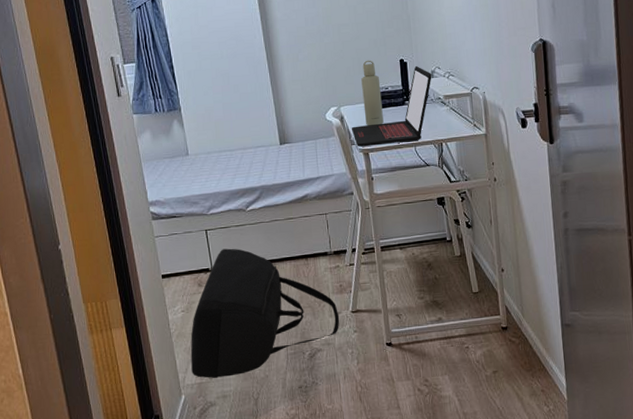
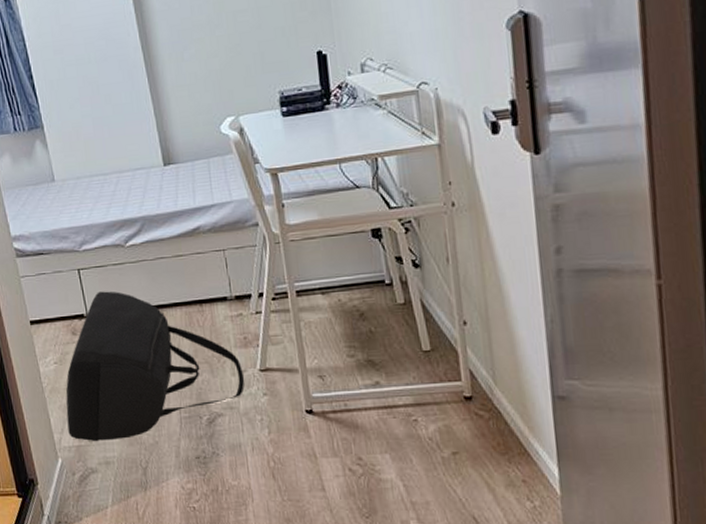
laptop: present [351,66,432,147] -> none [253,58,362,166]
bottle: present [361,60,384,126] -> none [265,54,297,139]

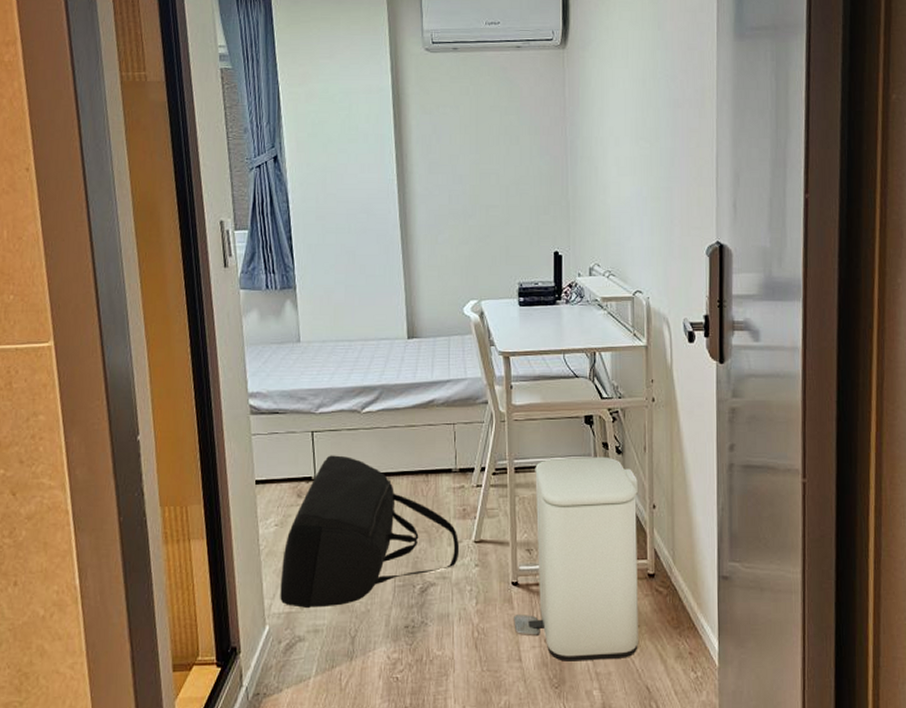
pedal bin: none [312,272,459,491] -> present [514,457,638,661]

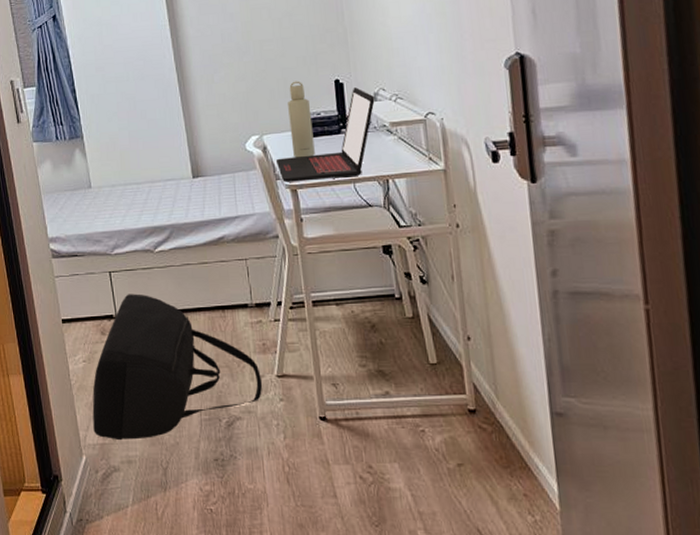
laptop: none [491,261,589,349] -> present [275,87,375,182]
bottle: none [508,249,530,326] -> present [288,81,315,158]
pedal bin: present [514,457,638,661] -> none [325,287,464,500]

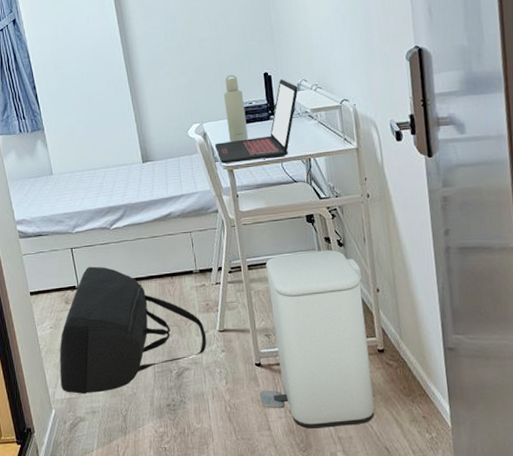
pedal bin: none [325,287,464,500] -> present [260,249,375,429]

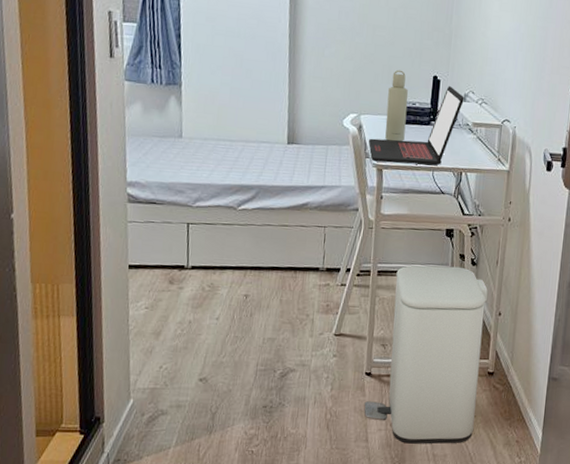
duffel bag: present [59,266,207,394] -> none [146,247,321,386]

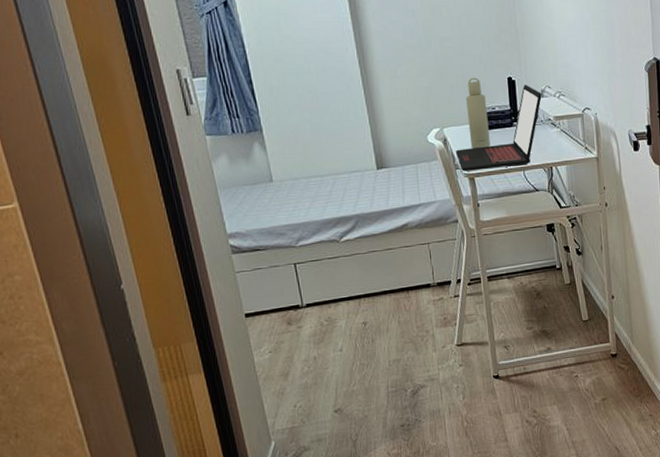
pedal bin: present [364,265,488,444] -> none [497,258,607,436]

